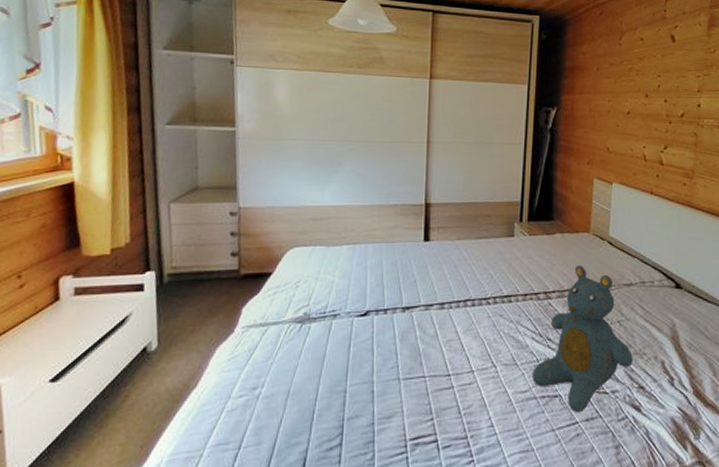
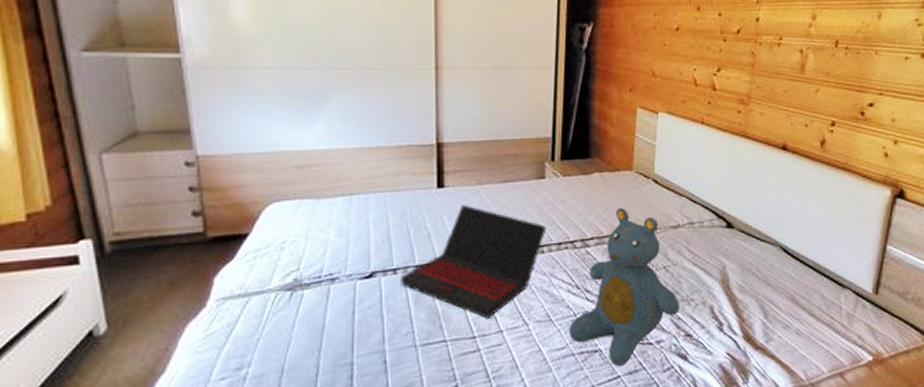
laptop: none [390,256,515,359] -> present [401,204,547,319]

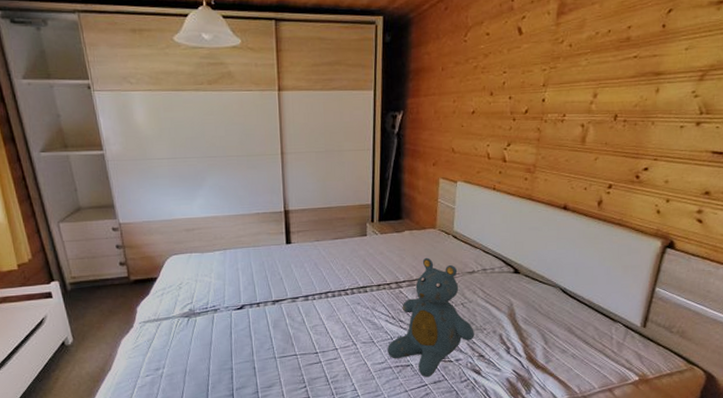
laptop: present [401,204,547,319] -> none [262,256,369,340]

